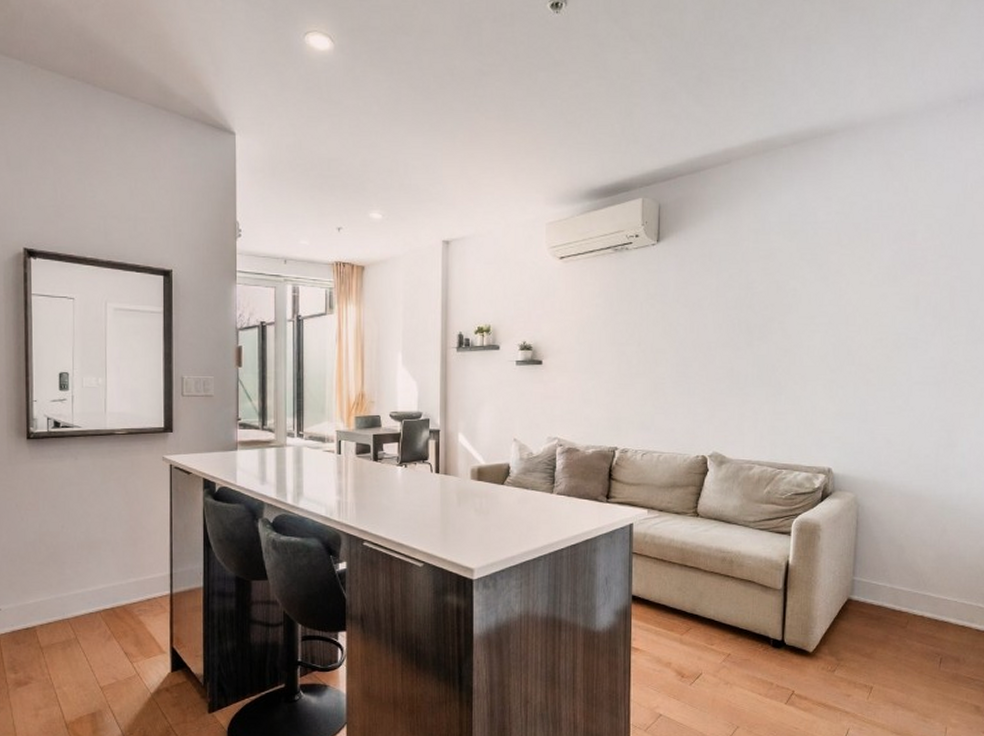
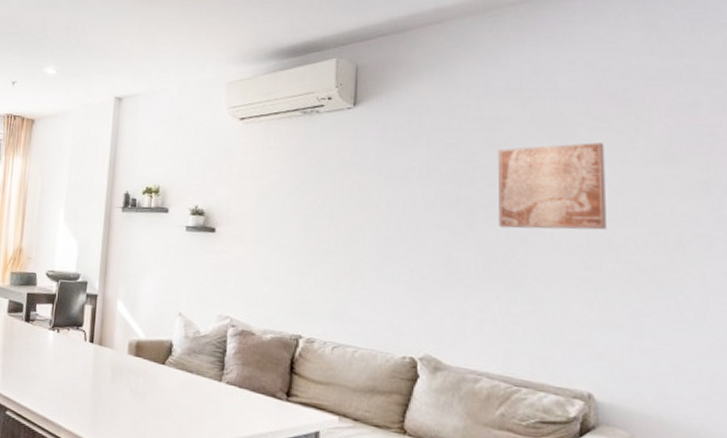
wall art: none [770,267,849,343] -> present [497,142,608,230]

